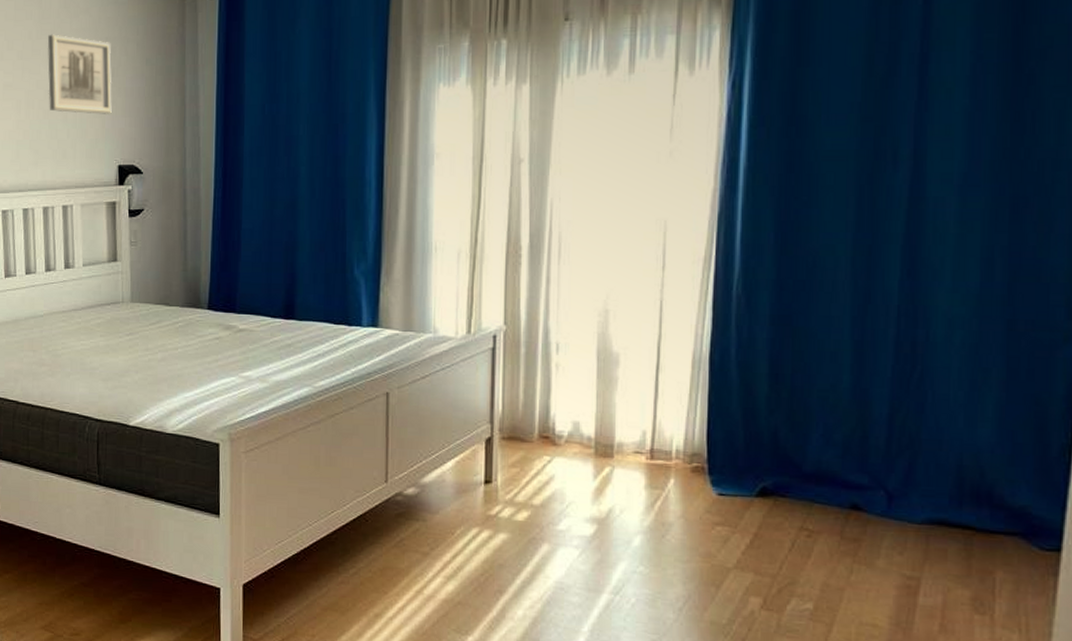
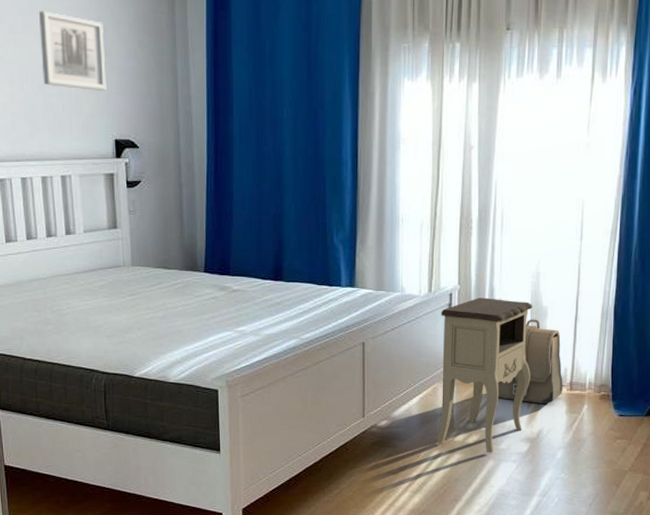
nightstand: none [476,340,600,535] -> present [436,297,533,453]
backpack: none [554,368,641,477] -> present [497,319,563,405]

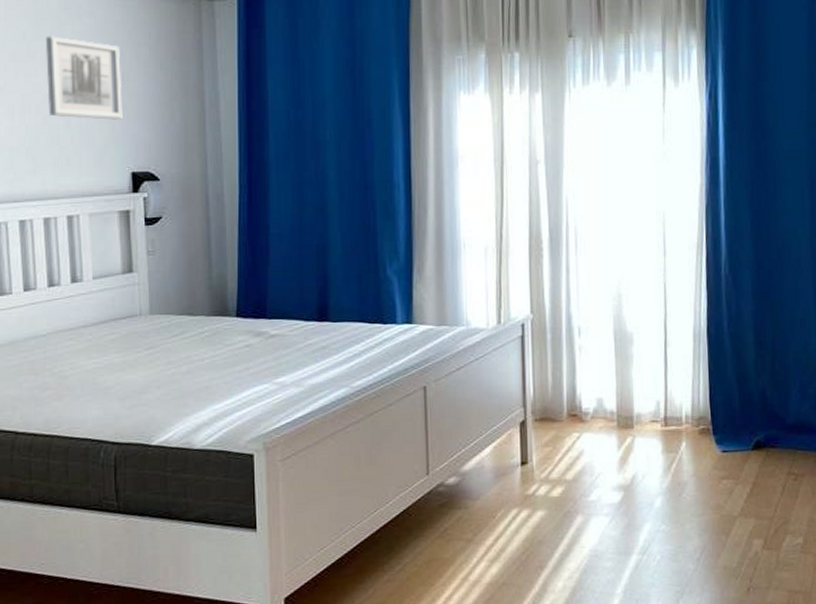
nightstand: present [436,297,533,453] -> none [512,326,619,507]
backpack: present [497,319,563,405] -> none [582,347,657,445]

